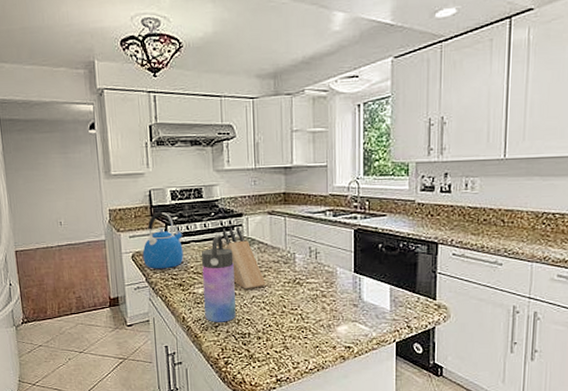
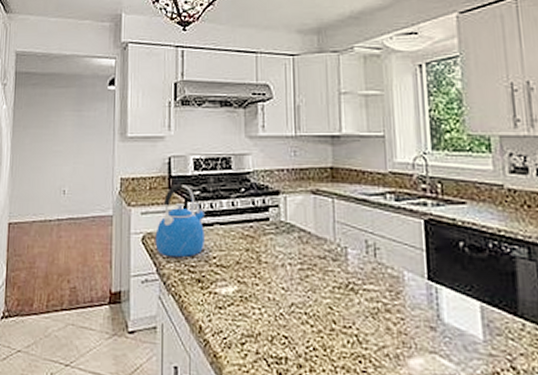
water bottle: present [202,236,236,322] -> none [227,218,269,338]
knife block: present [222,226,266,290] -> none [254,207,309,294]

